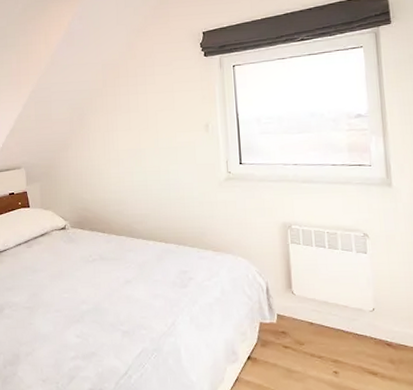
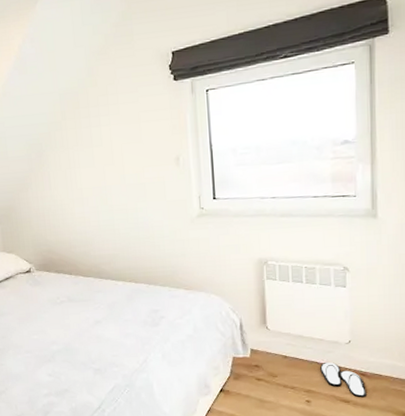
slippers: none [346,330,394,370] -> present [320,361,366,398]

